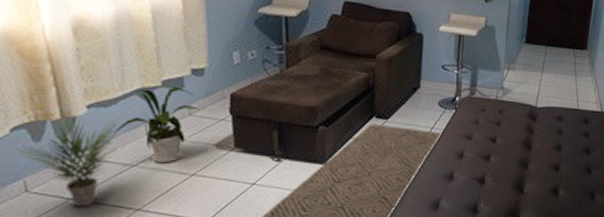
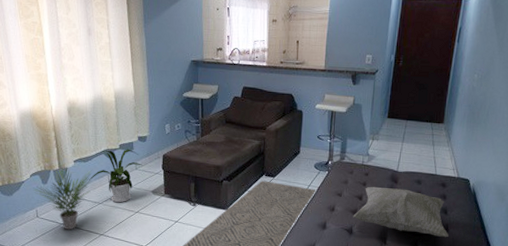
decorative pillow: none [485,126,591,181] -> present [353,186,449,238]

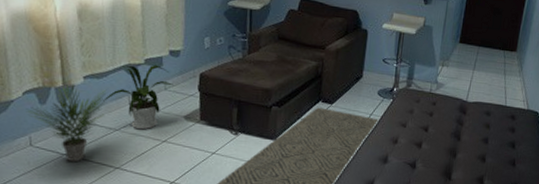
decorative pillow: present [353,186,449,238] -> none [417,117,515,174]

